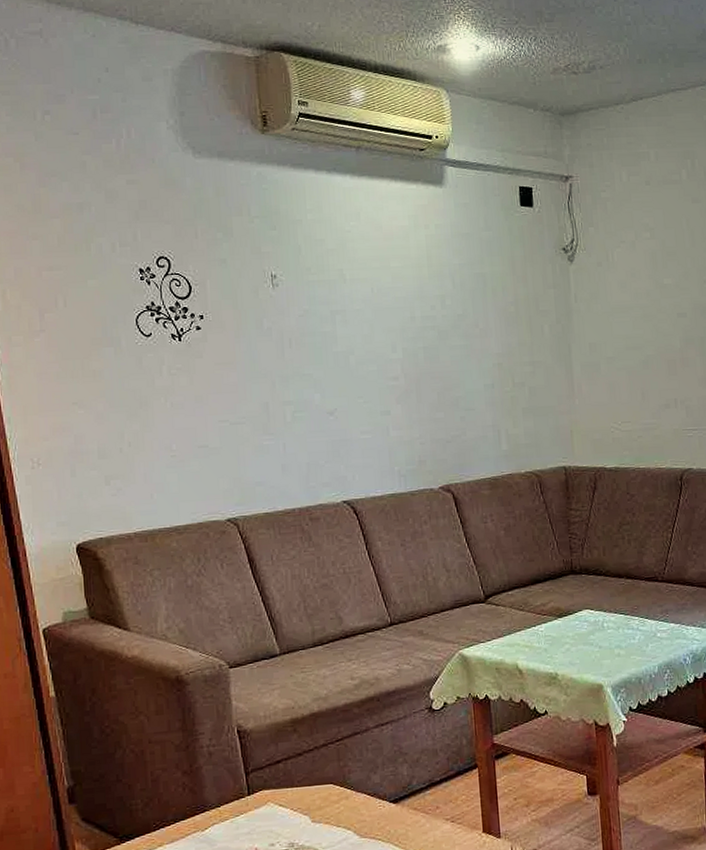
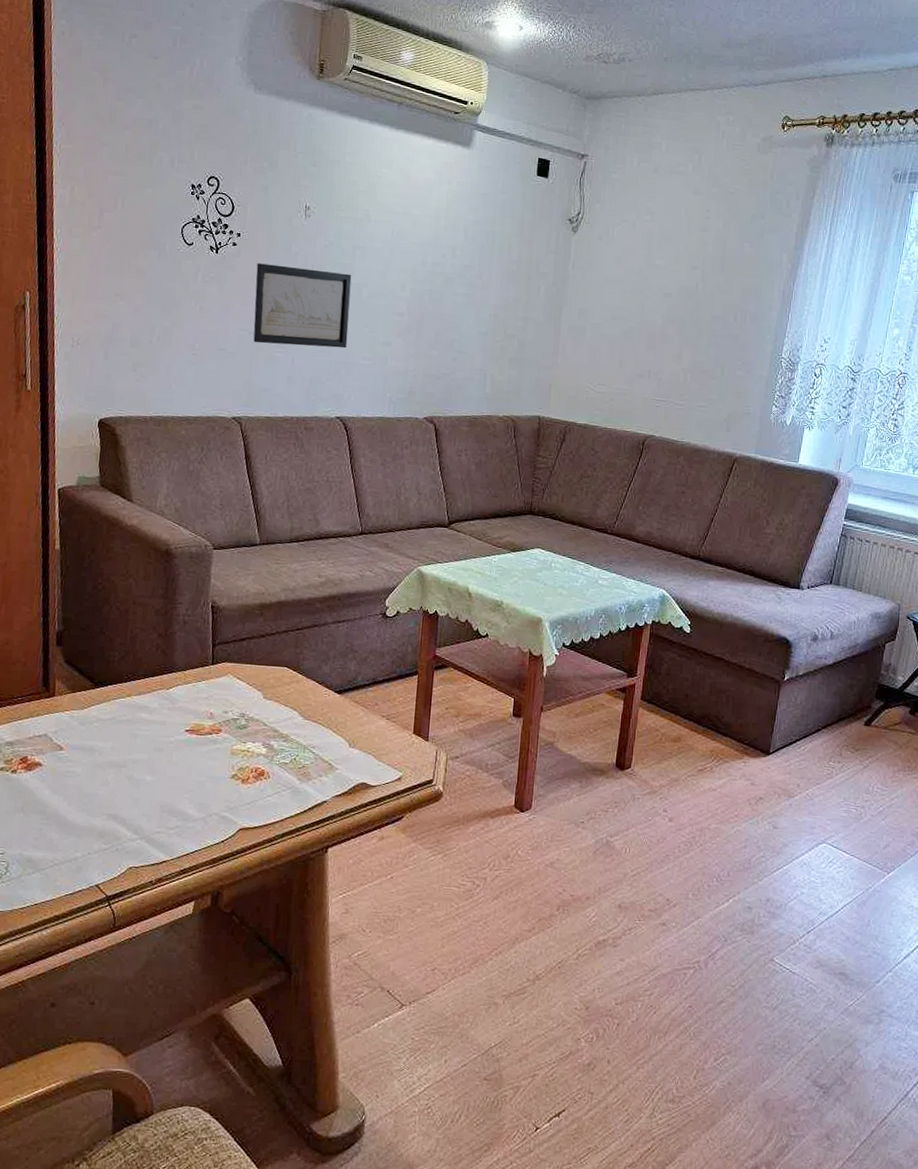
wall art: none [227,342,342,434] -> present [253,263,352,349]

